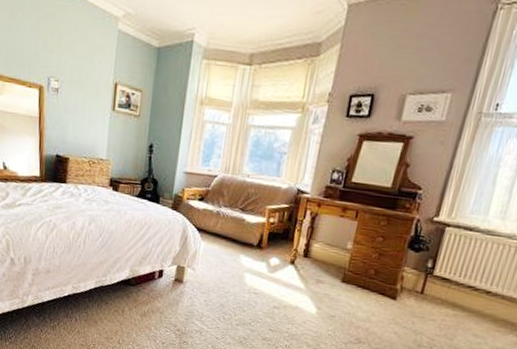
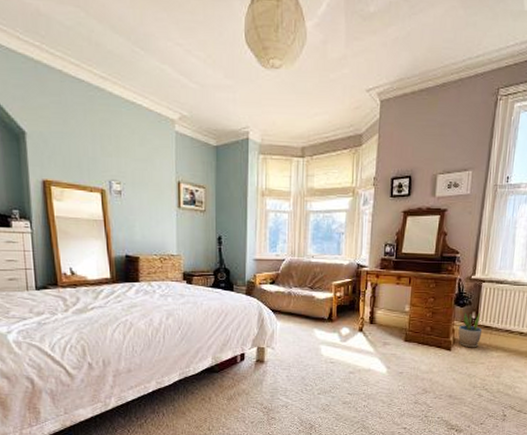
potted plant: none [407,259,440,301] -> present [458,311,482,348]

